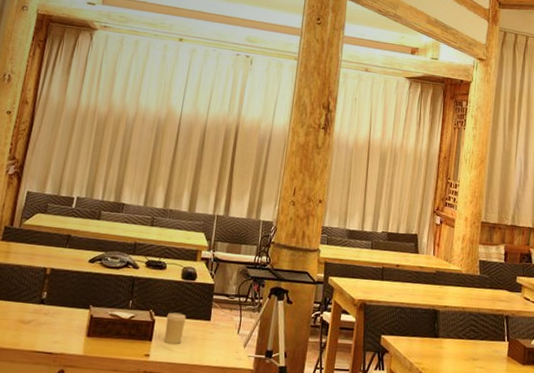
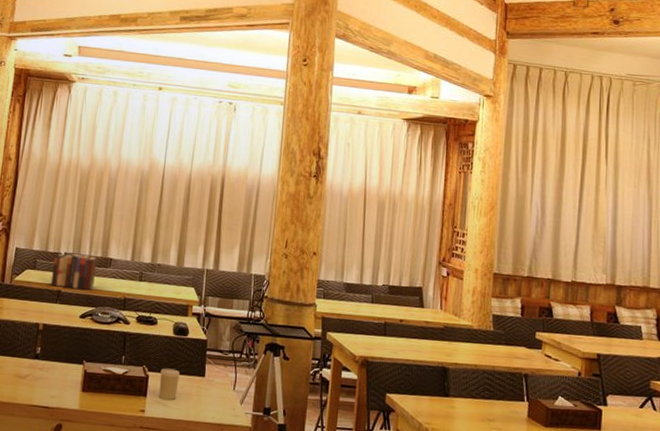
books: none [60,198,110,234] -> present [50,253,98,290]

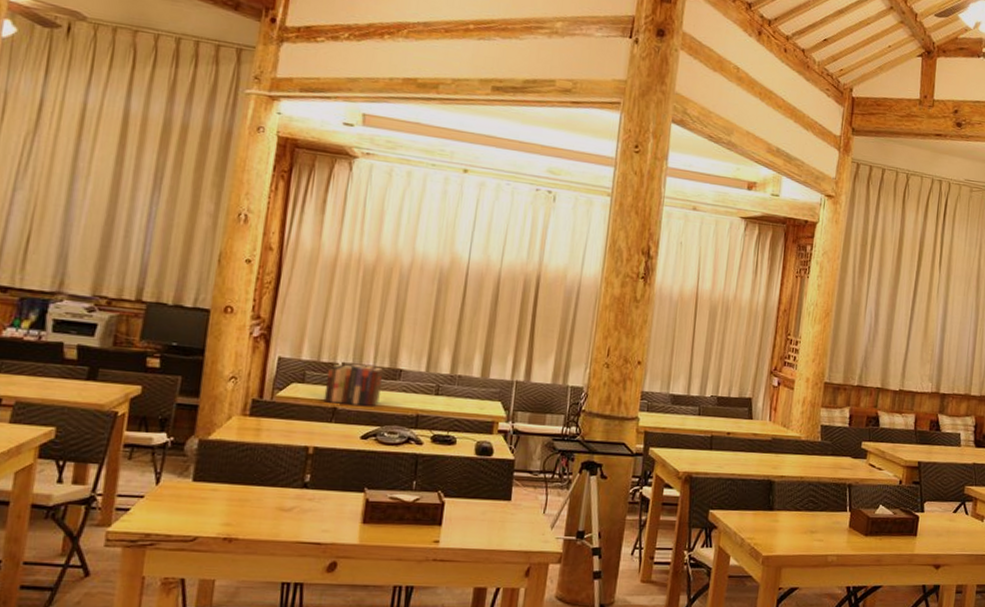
cup: present [158,368,180,401] -> none [456,492,482,529]

